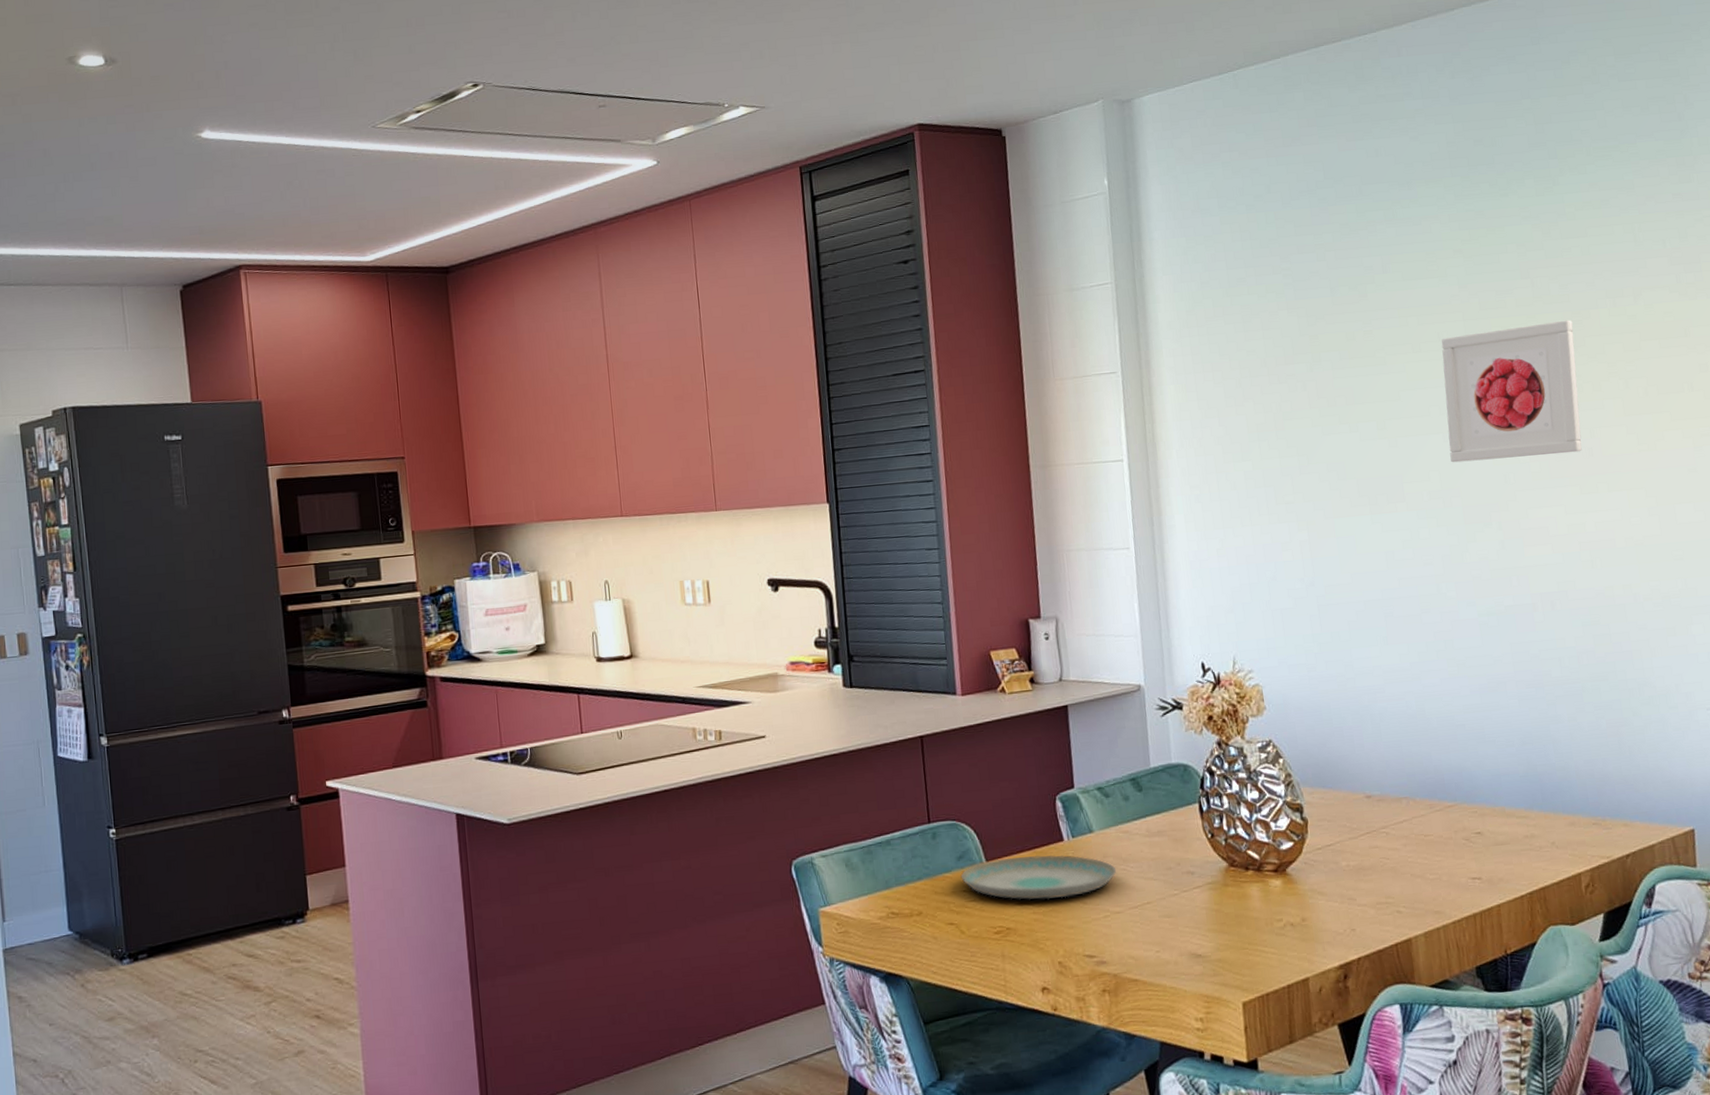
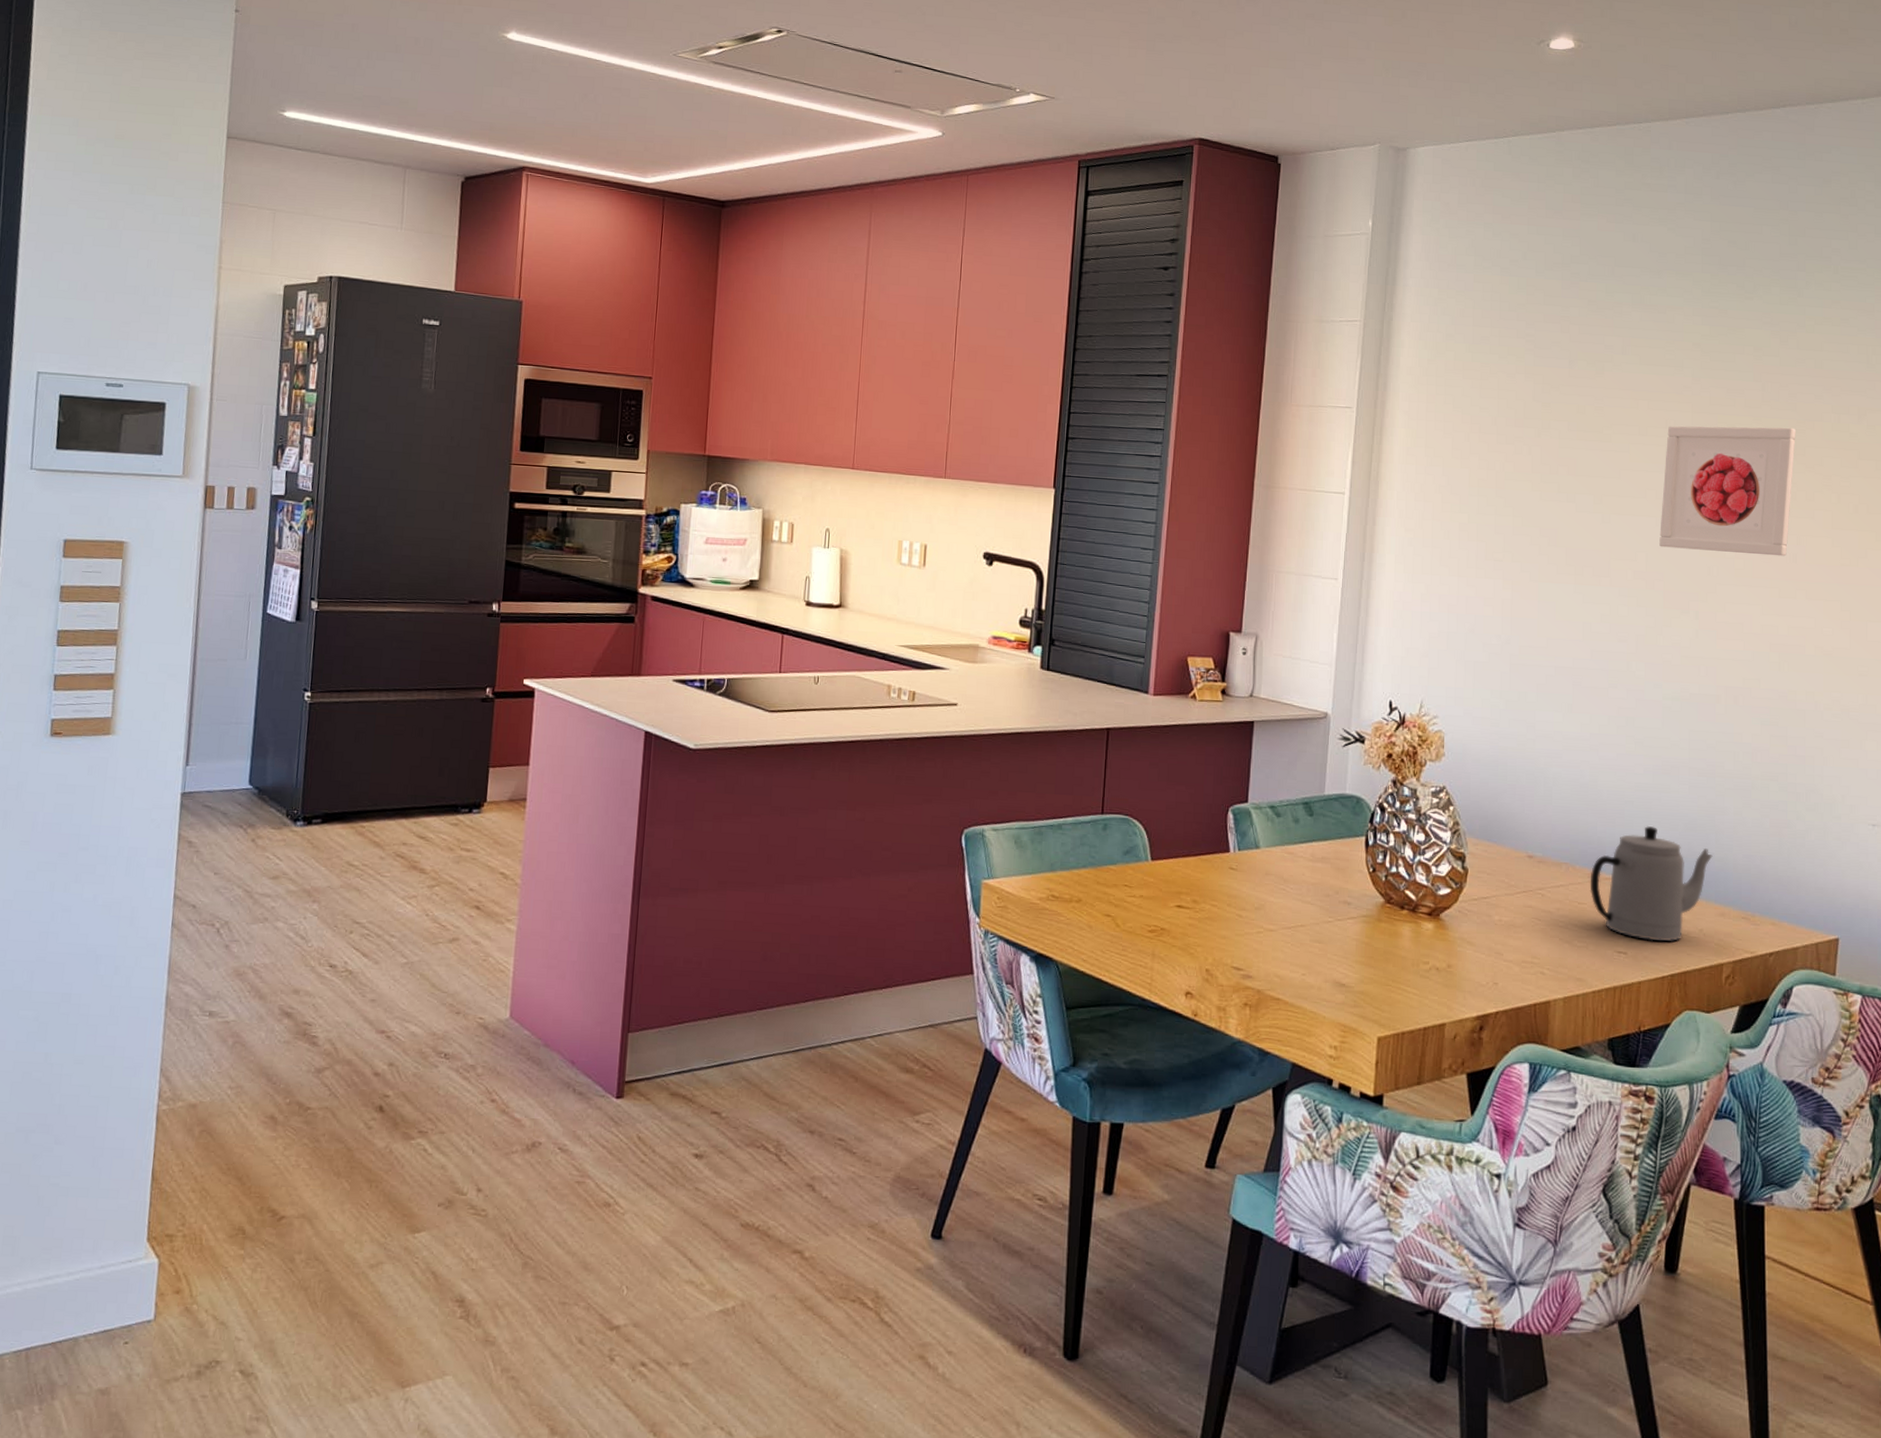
plate: present [960,854,1117,901] -> none [1124,859,1276,908]
teapot: none [1432,746,1554,862] -> present [1589,826,1713,941]

